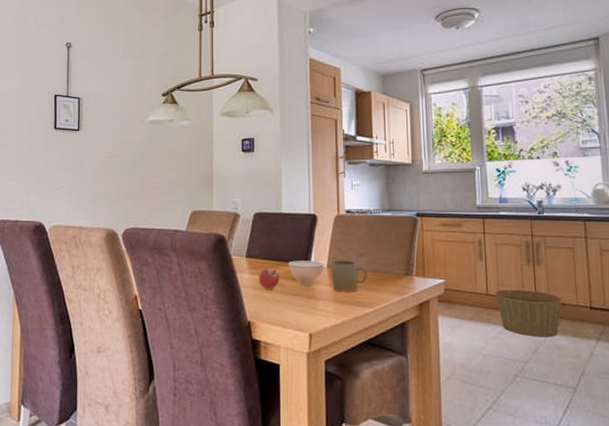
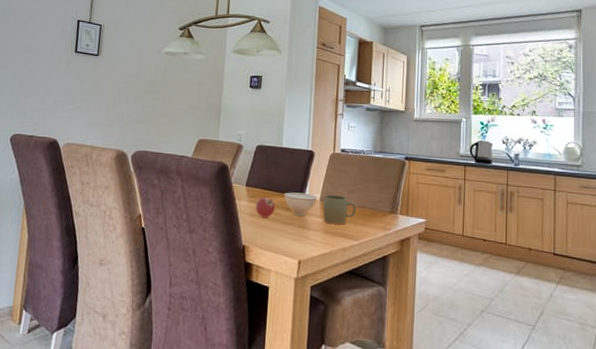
kettle: none [486,188,514,216] -> present [469,139,493,165]
basket: present [495,289,562,337] -> none [470,232,529,278]

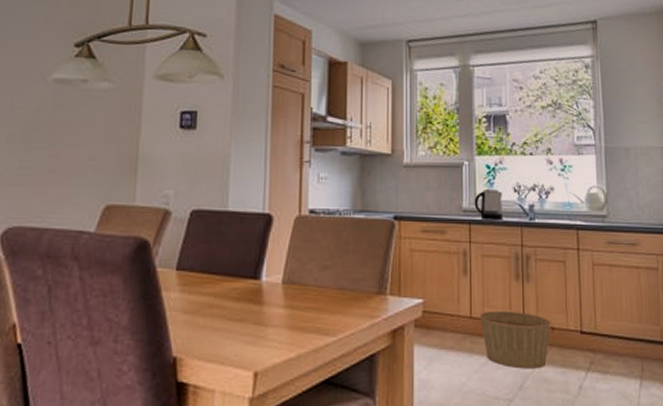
fruit: present [255,197,275,218] -> none [191,284,220,313]
bowl: present [284,192,317,217] -> none [231,274,278,308]
mug: present [322,195,356,225] -> none [286,275,331,316]
basket: none [470,232,529,278] -> present [479,310,551,369]

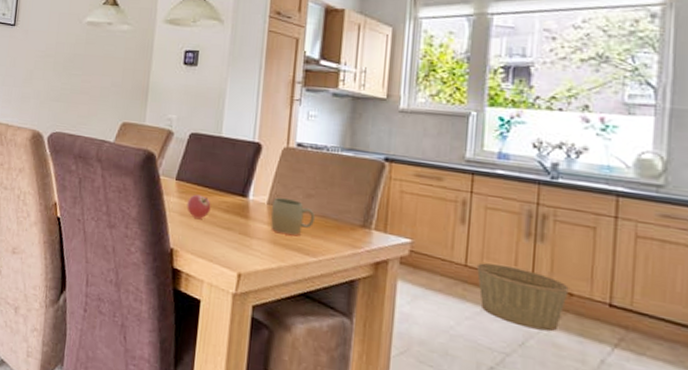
fruit: none [191,284,220,313] -> present [187,194,211,219]
mug: none [286,275,331,316] -> present [270,197,315,237]
kettle: present [474,188,504,222] -> none [480,141,517,176]

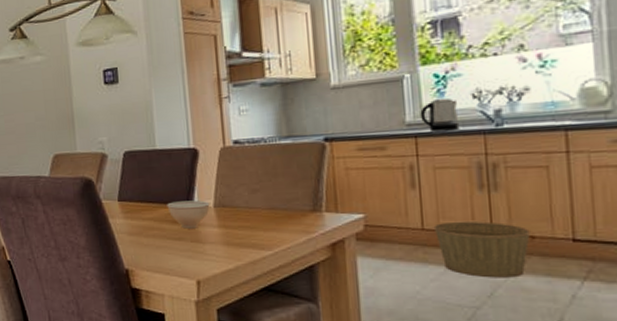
fruit: present [187,194,211,219] -> none [133,211,158,235]
bowl: none [222,190,264,222] -> present [167,200,210,229]
mug: present [270,197,315,237] -> none [218,198,264,234]
kettle: none [480,141,517,176] -> present [420,97,460,133]

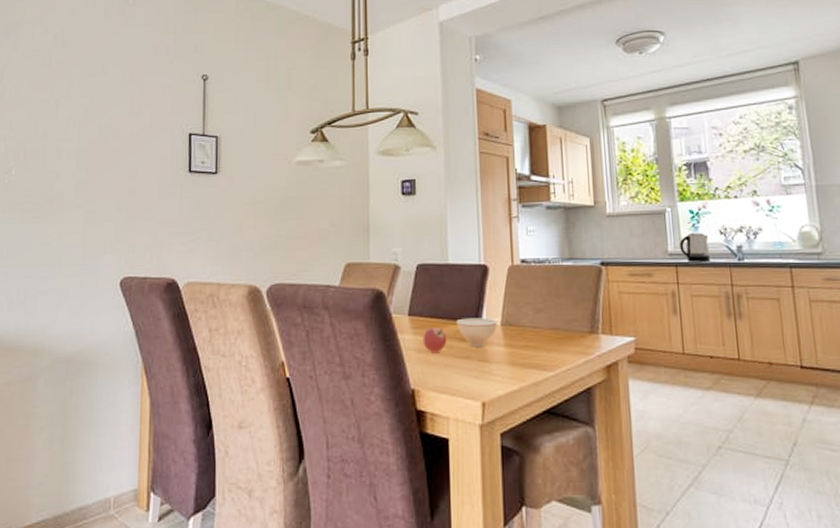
fruit: none [133,211,158,235] -> present [423,327,447,352]
basket: present [433,221,530,278] -> none [692,346,769,402]

